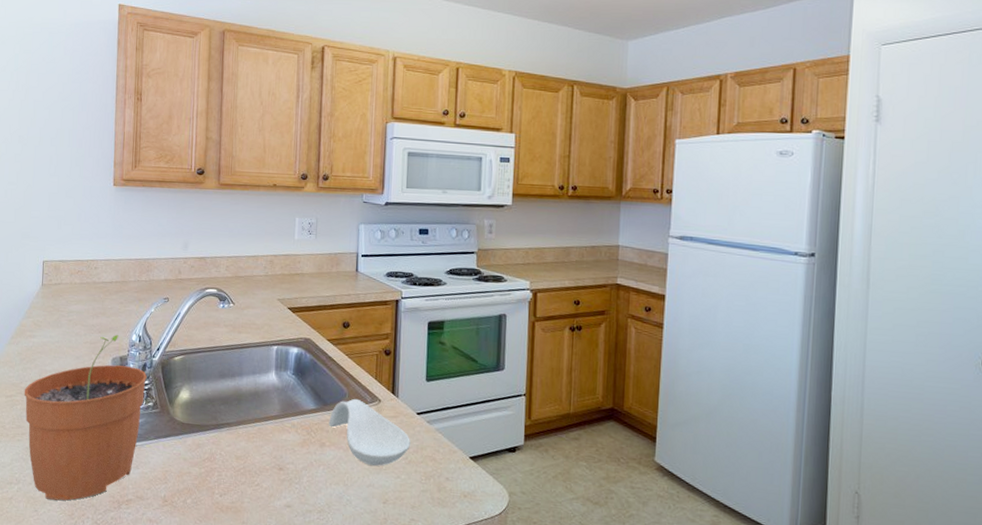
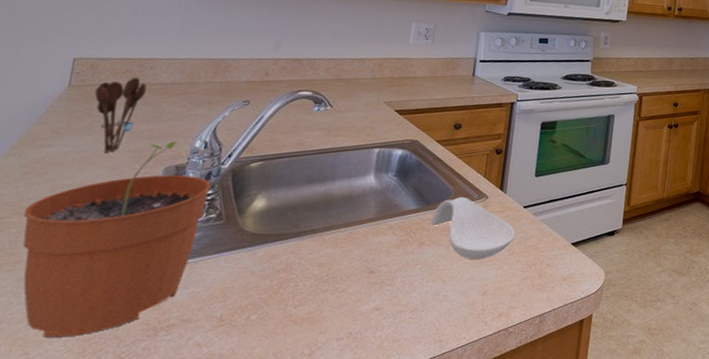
utensil holder: none [59,276,93,345] -> present [94,77,147,154]

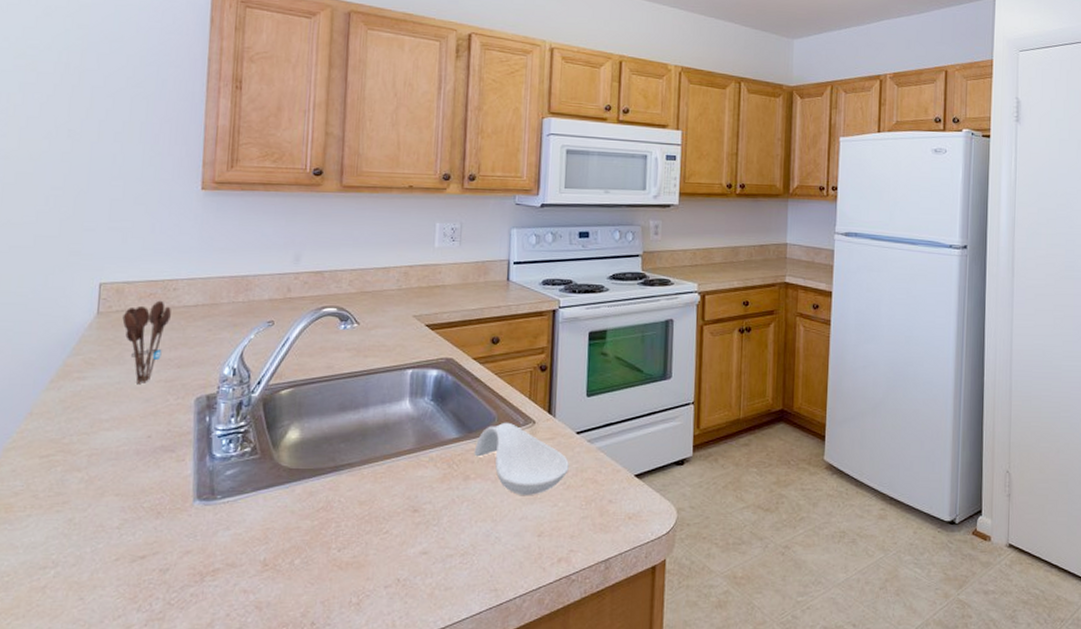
plant pot: present [22,141,212,337] -> none [67,369,244,582]

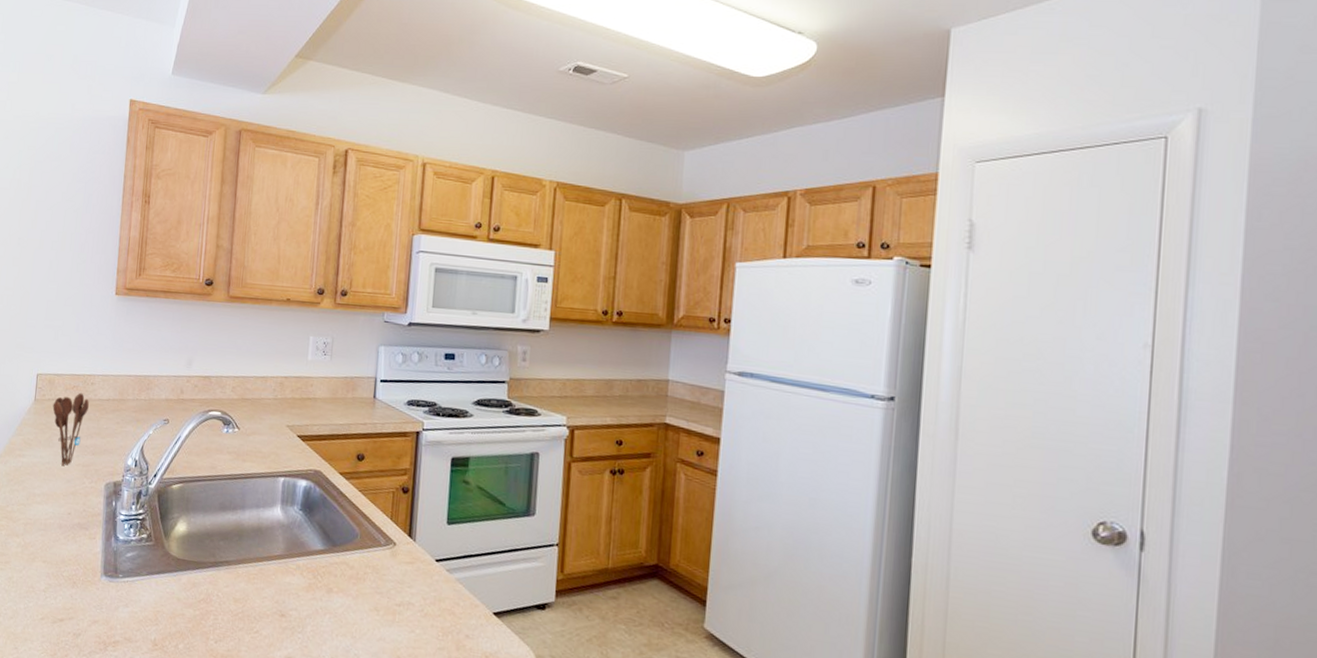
spoon rest: present [474,422,569,495] -> none [337,540,427,618]

